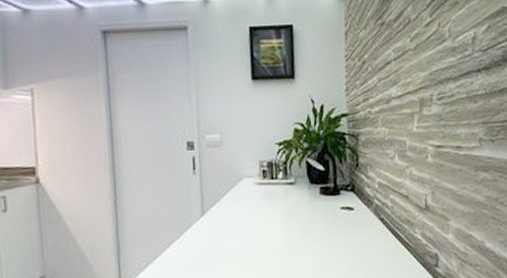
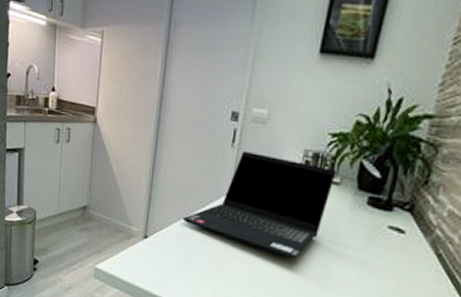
laptop computer: none [158,172,290,262] -> present [182,151,337,260]

